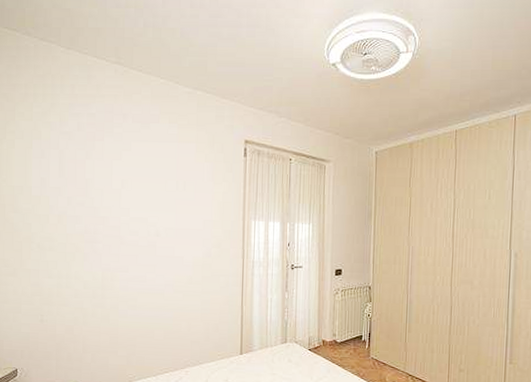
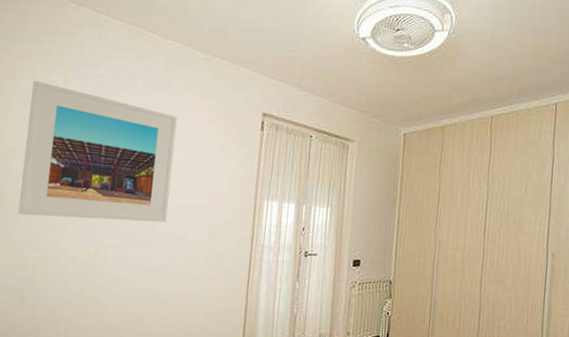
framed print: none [30,122,167,247] -> present [17,80,177,223]

